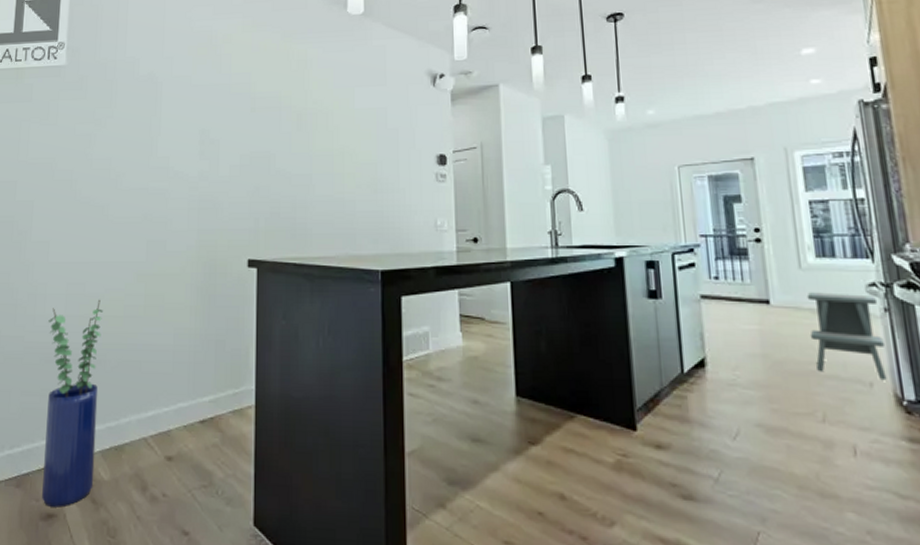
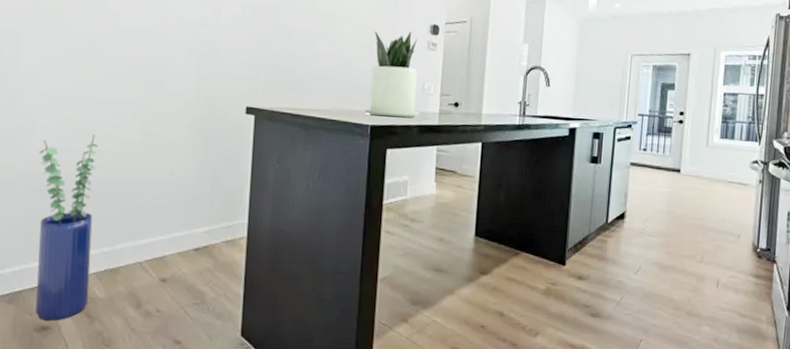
planter: none [373,164,434,260] -> present [365,31,419,118]
step stool: present [806,292,887,381] -> none [704,165,756,234]

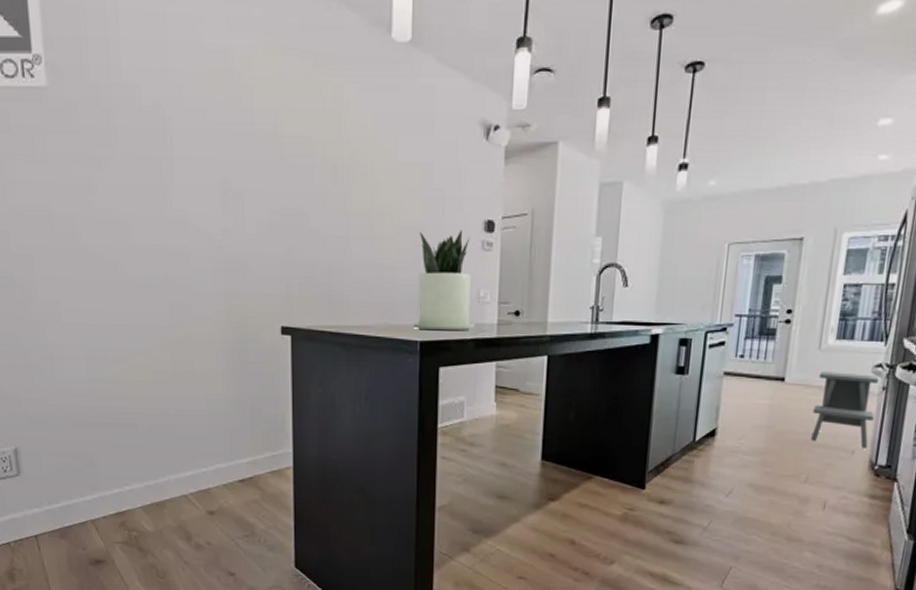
vase: present [36,134,99,321] -> none [70,363,138,555]
step stool: none [704,165,756,234] -> present [811,371,880,449]

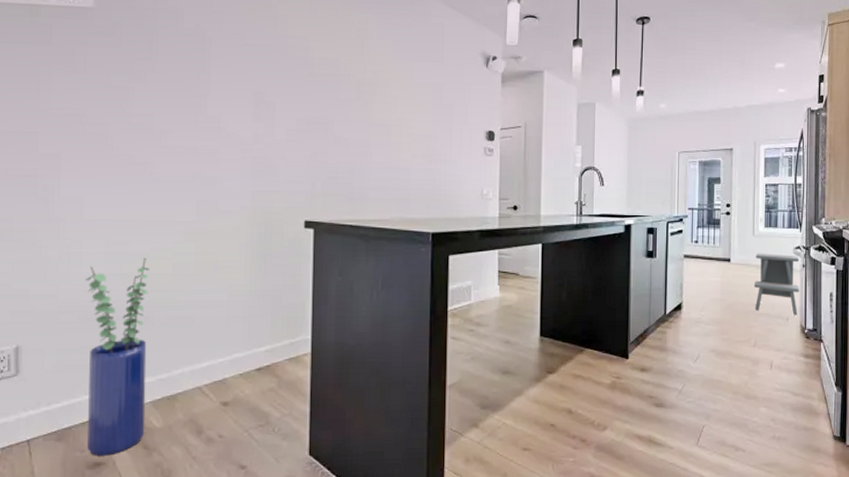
vase: none [70,363,138,555] -> present [86,257,150,456]
planter: present [412,230,475,331] -> none [425,138,479,224]

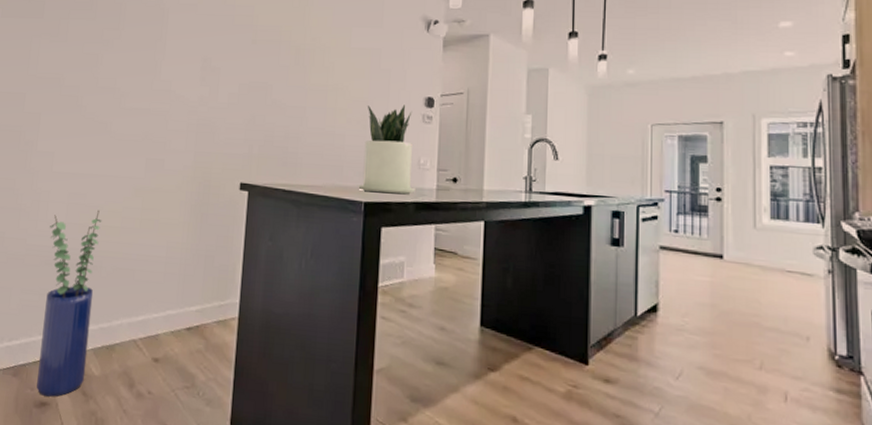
planter: none [425,138,479,224] -> present [358,105,415,194]
step stool: present [753,253,800,316] -> none [757,250,826,336]

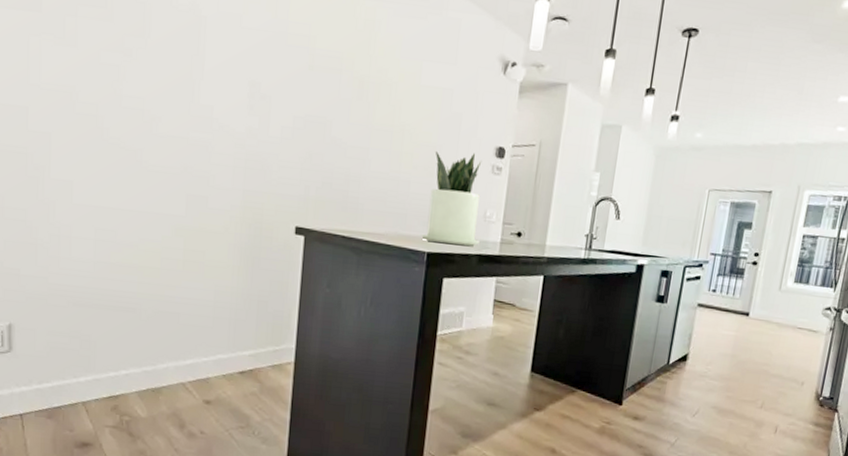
vase: present [36,209,102,397] -> none [75,248,138,438]

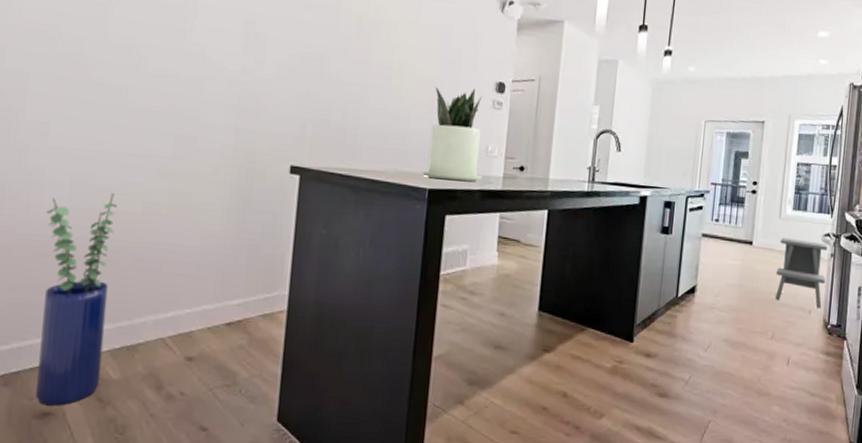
vase: none [75,248,138,438] -> present [36,193,118,406]
step stool: none [768,310,828,382] -> present [775,237,828,309]

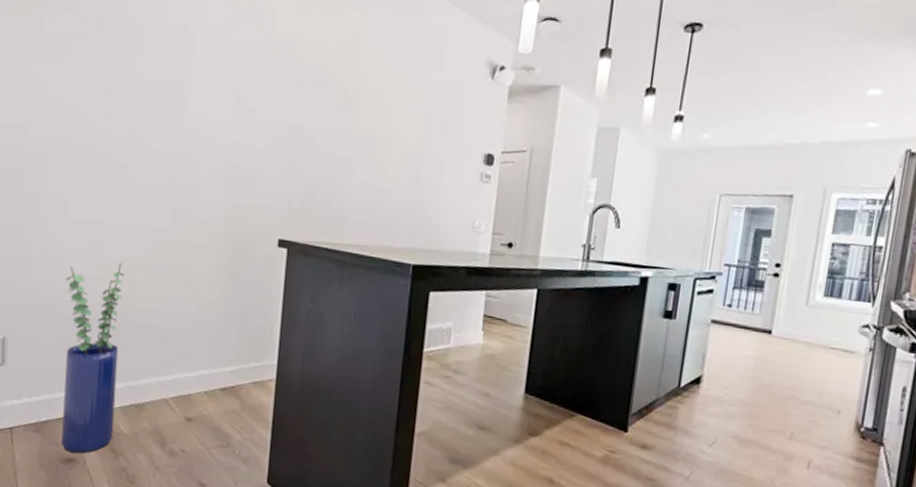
planter: present [422,87,483,182] -> none [407,160,470,258]
step stool: present [775,237,828,309] -> none [797,327,867,410]

